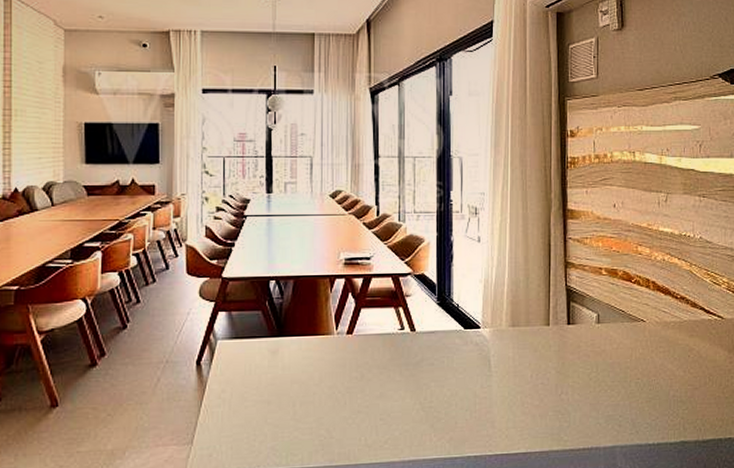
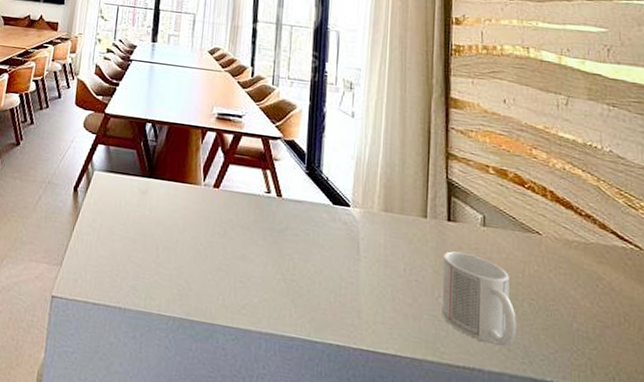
mug: none [564,349,626,424] -> present [441,251,516,346]

